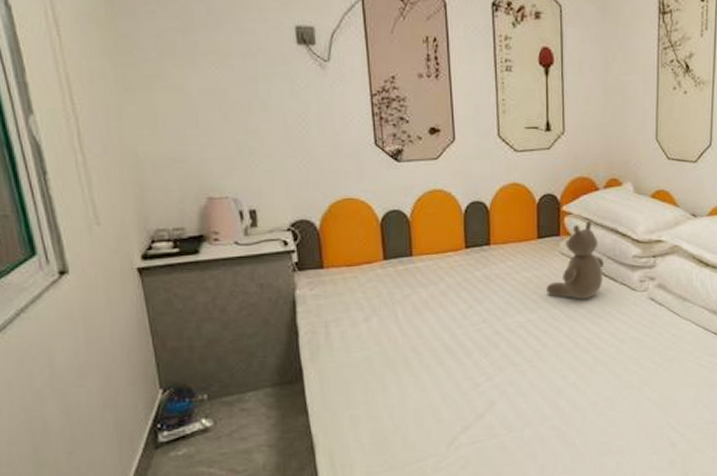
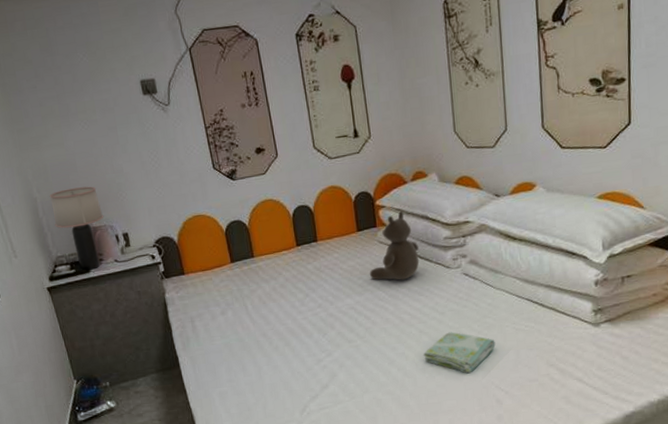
table lamp: none [157,146,227,253] -> present [50,186,104,272]
towel: none [596,362,676,411] -> present [423,332,496,374]

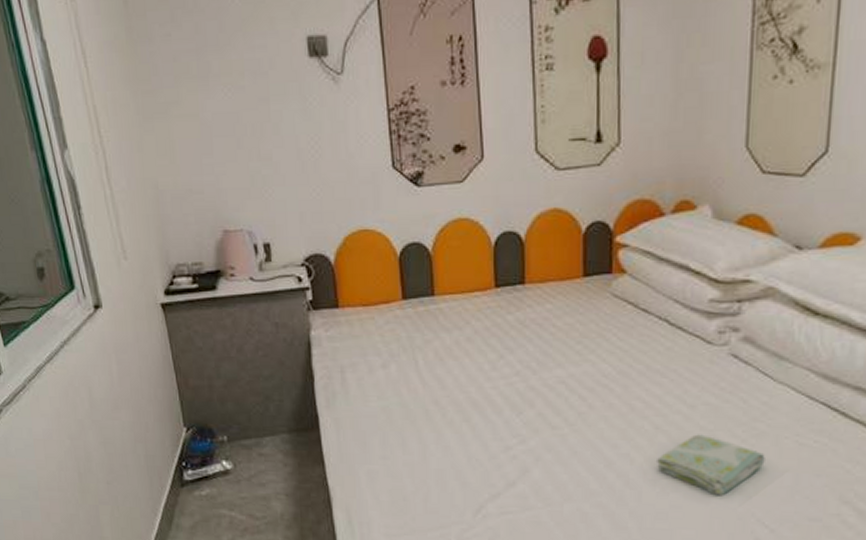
table lamp: present [50,186,104,272] -> none [175,175,242,289]
stuffed bear: present [369,210,420,280] -> none [592,254,671,353]

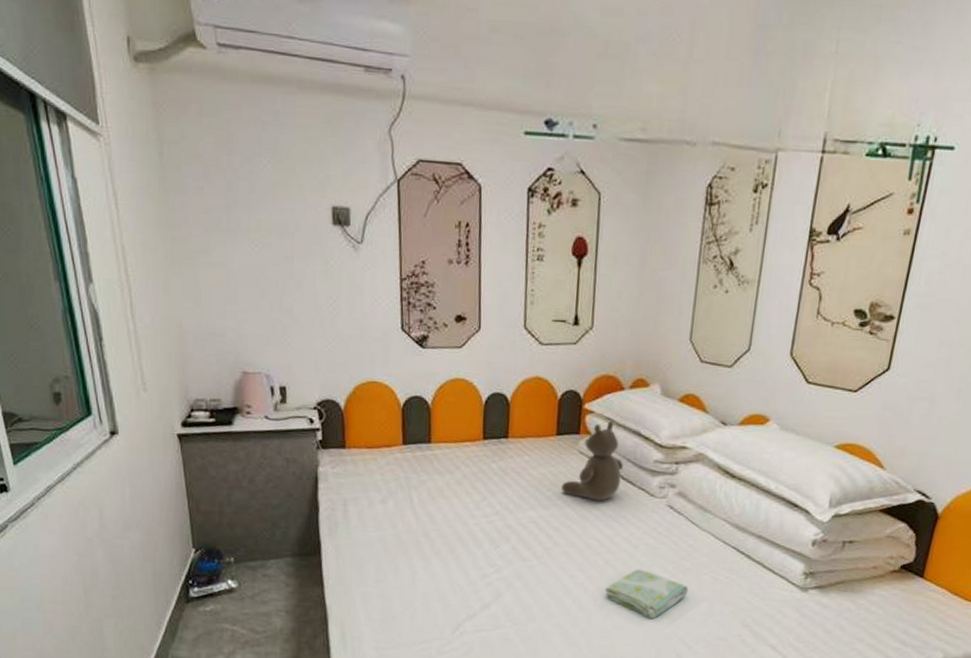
stuffed bear: none [592,254,671,353] -> present [560,420,624,501]

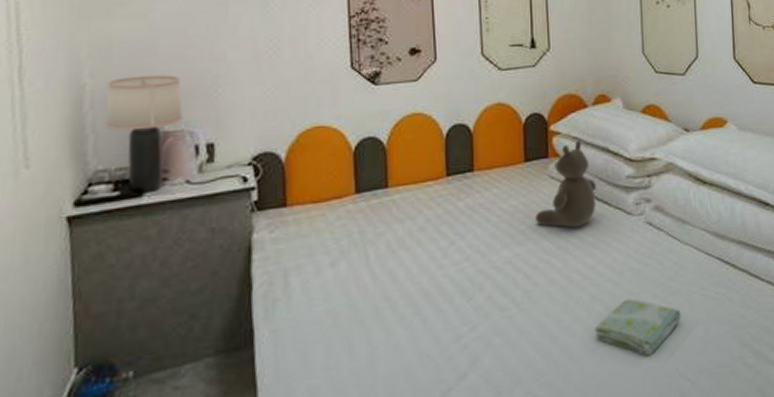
table lamp: none [199,320,261,423] -> present [104,75,184,196]

